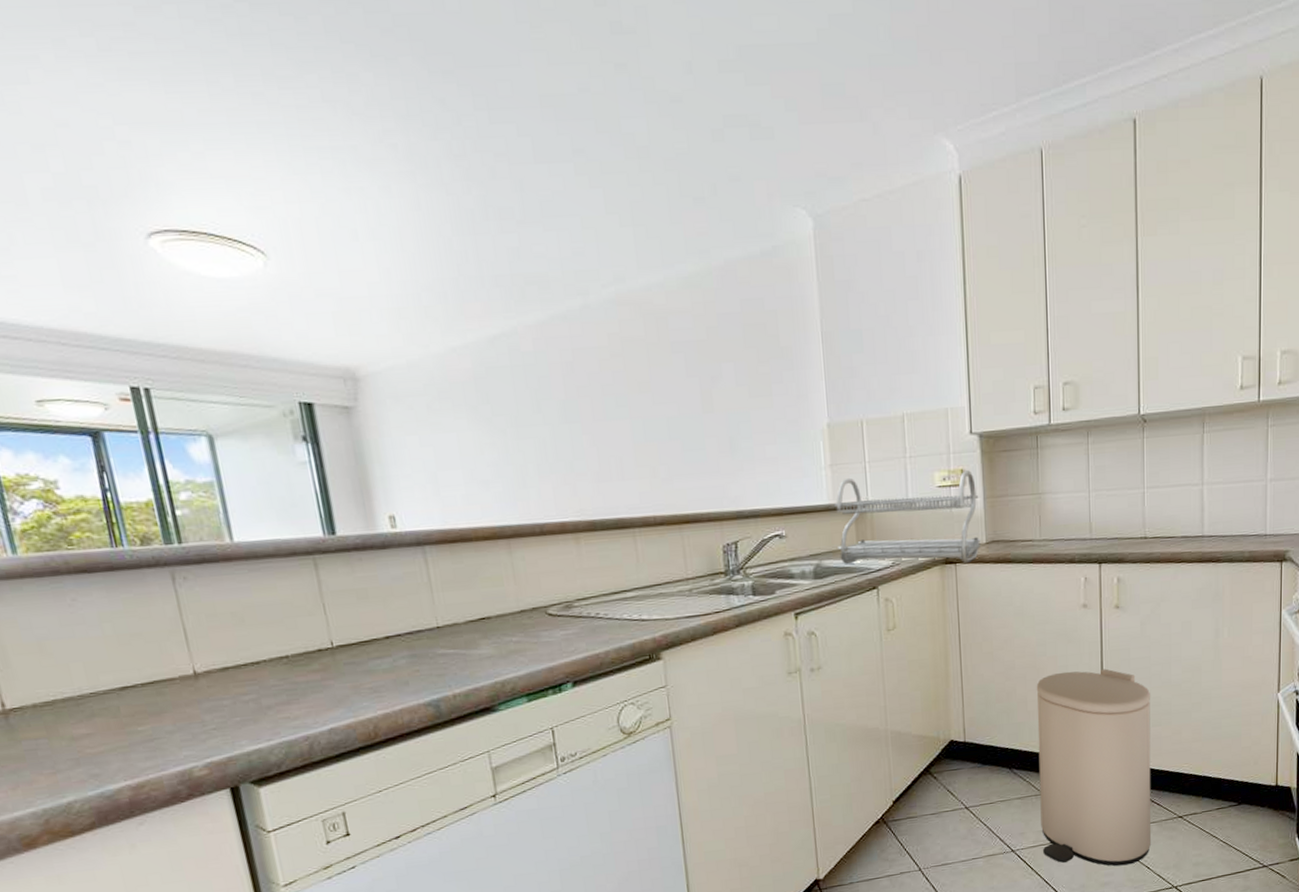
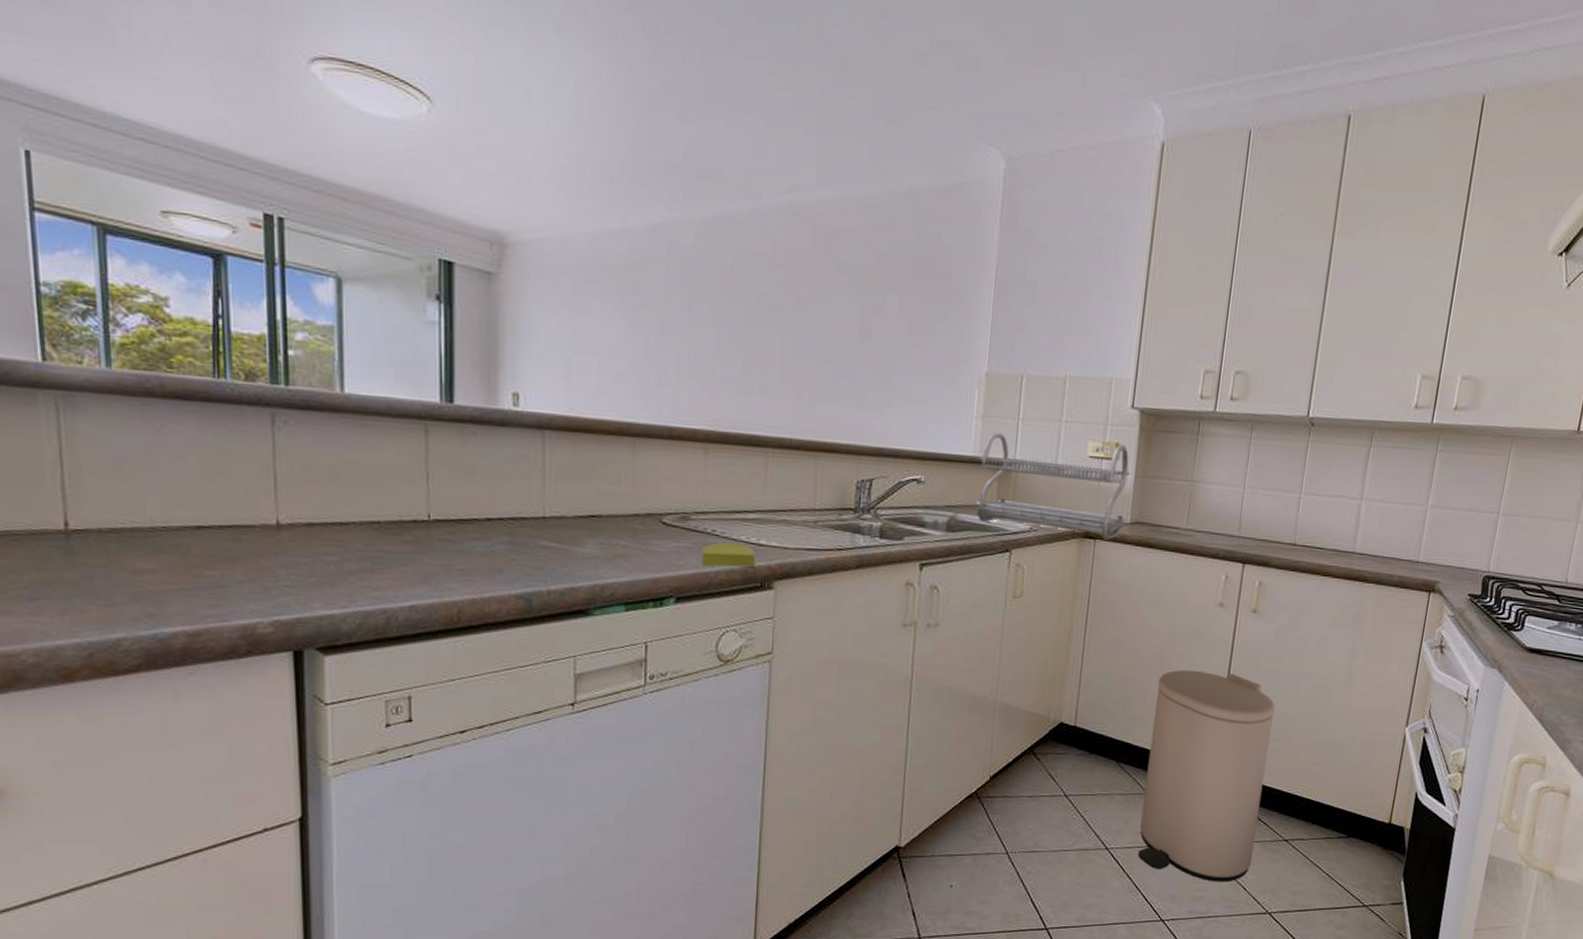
sponge: none [588,622,652,648] -> present [701,542,766,568]

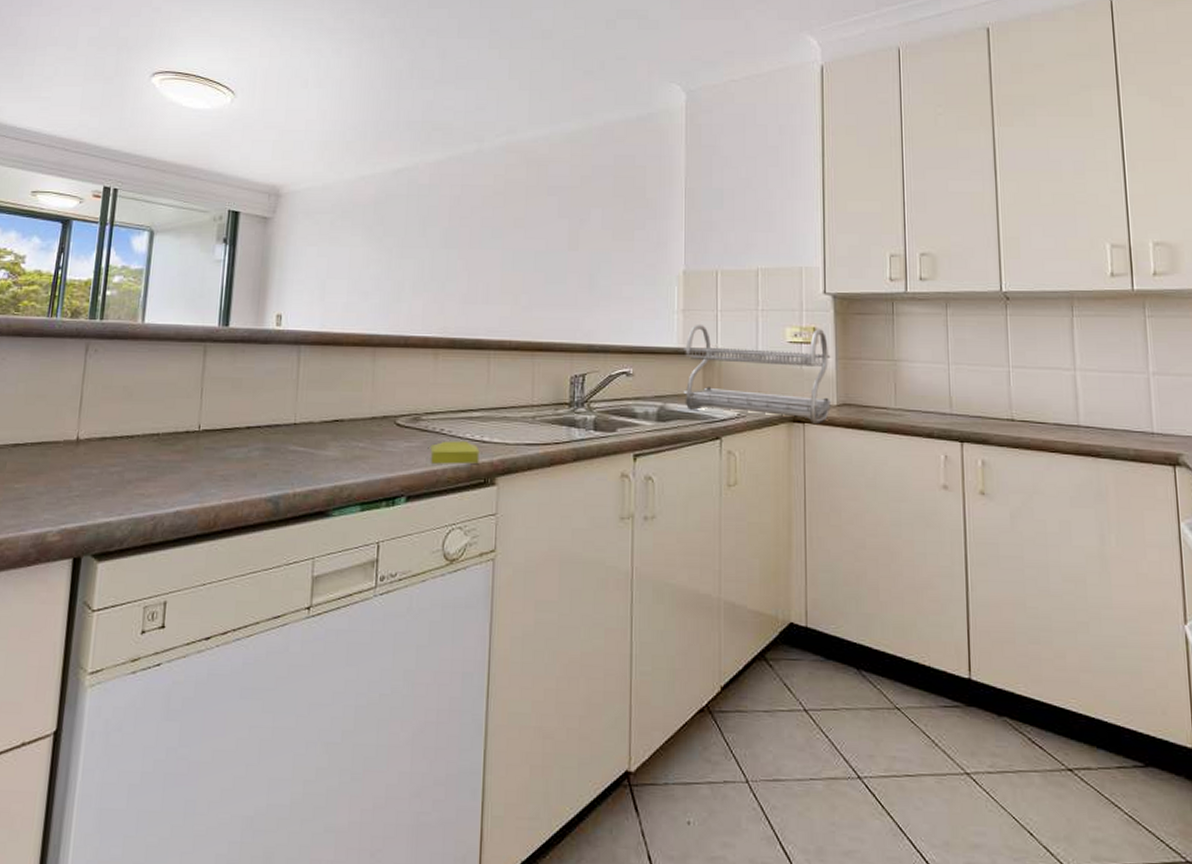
pedal bin: present [1137,669,1275,882] -> none [889,560,1033,825]

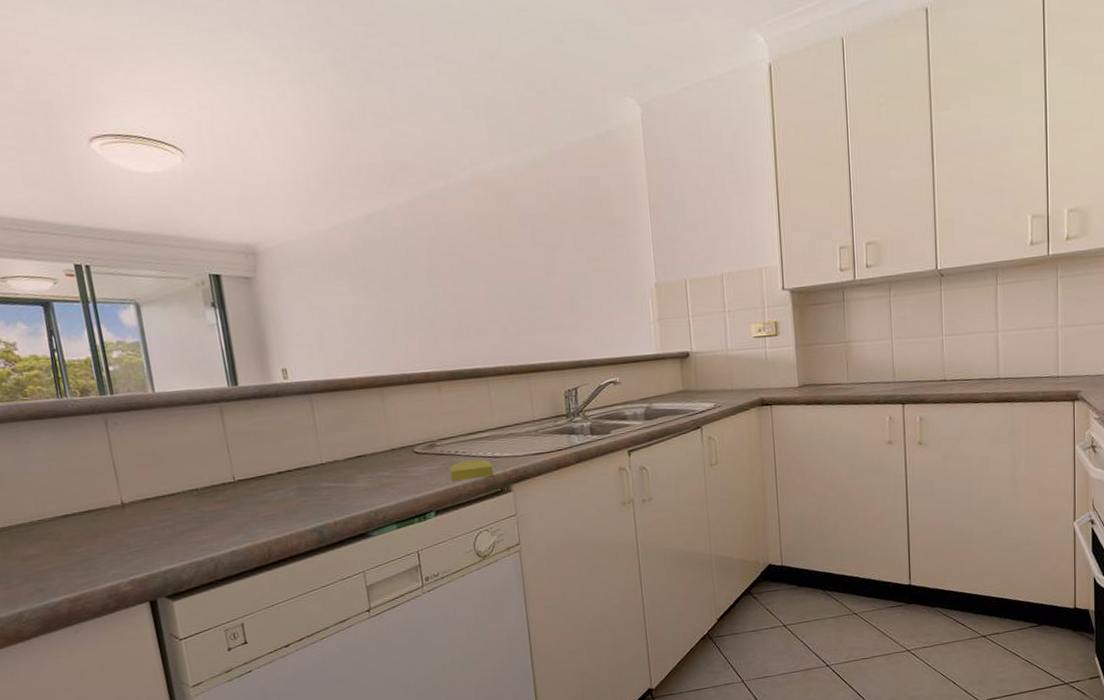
dish rack: present [682,324,831,425] -> none [661,322,793,407]

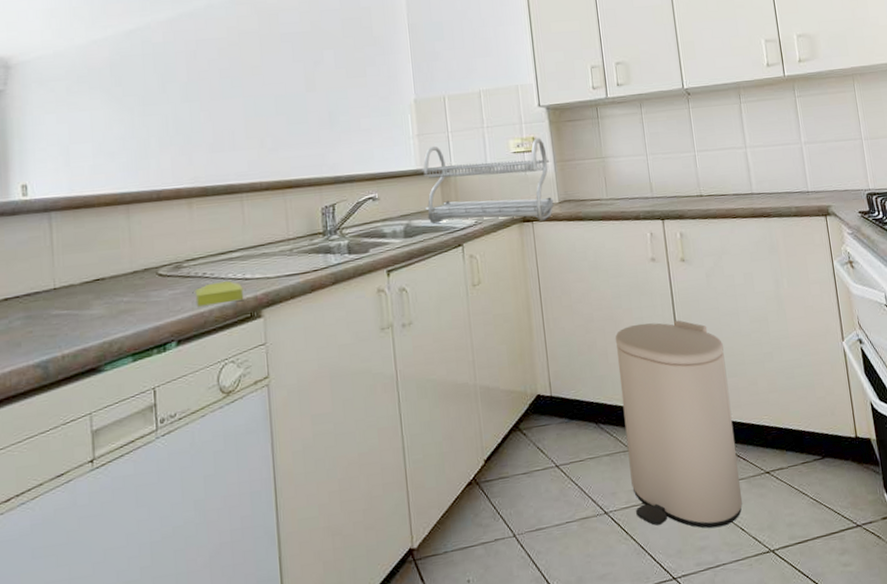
dish rack: none [661,322,793,407] -> present [420,138,554,224]
pedal bin: none [846,499,956,681] -> present [615,320,742,529]

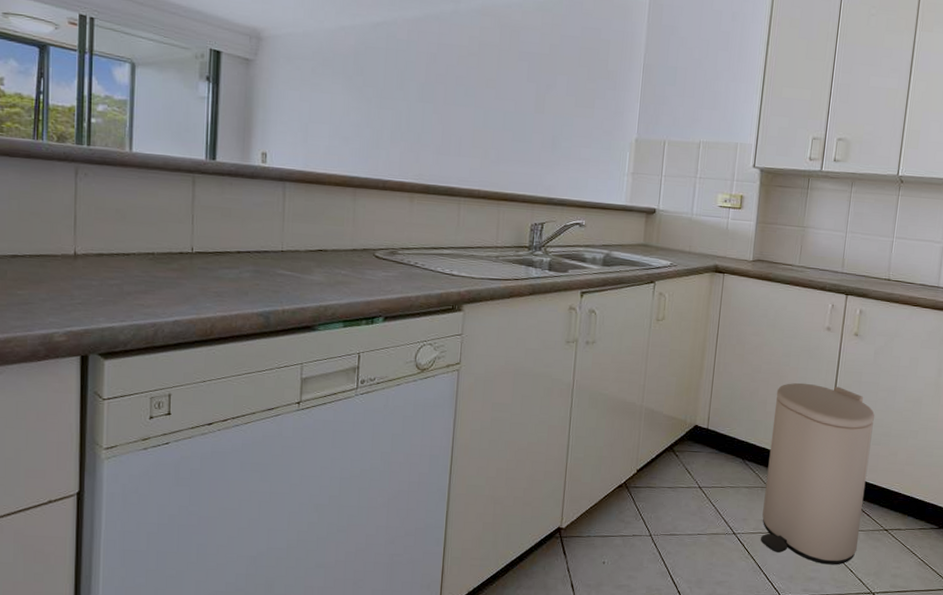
sponge: present [195,281,254,307] -> none [405,272,457,294]
dish rack: present [420,138,554,224] -> none [627,186,752,276]

